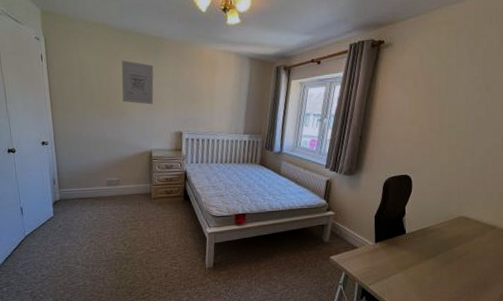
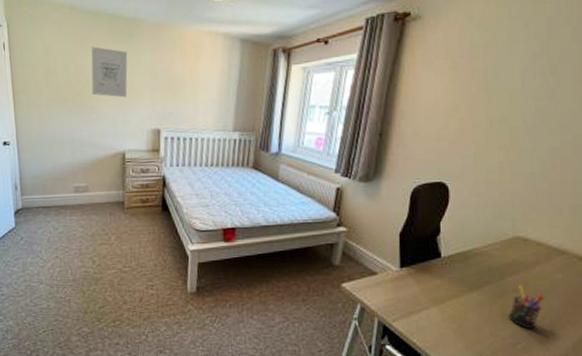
pen holder: none [454,253,481,287] -> present [508,285,546,330]

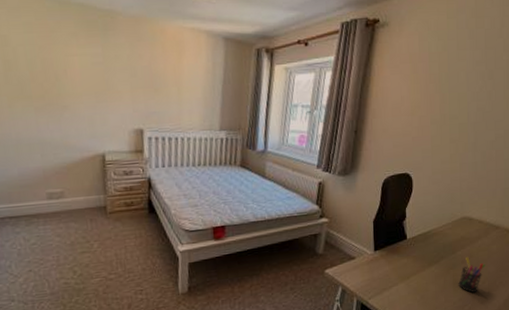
wall art: present [91,46,128,98] -> none [60,39,105,96]

